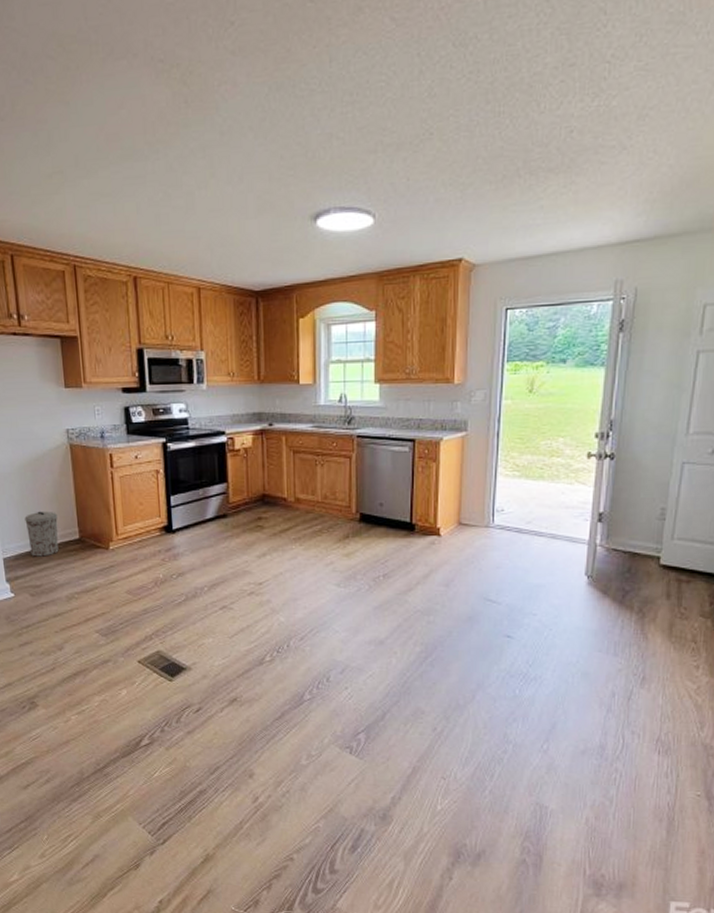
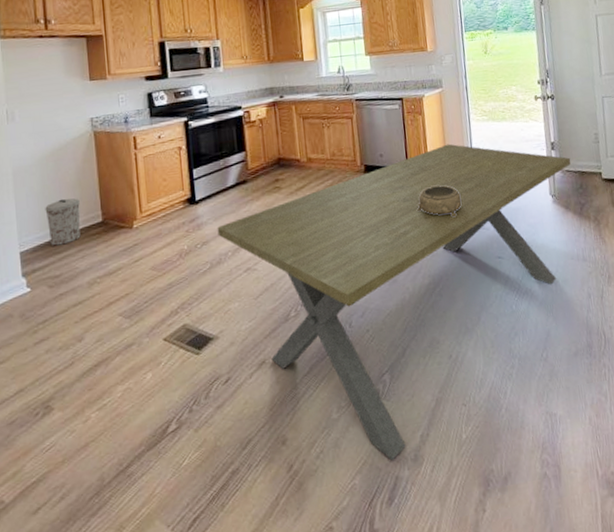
dining table: none [194,500,622,814] -> present [217,143,571,461]
decorative bowl: none [417,547,472,585] -> present [417,185,462,217]

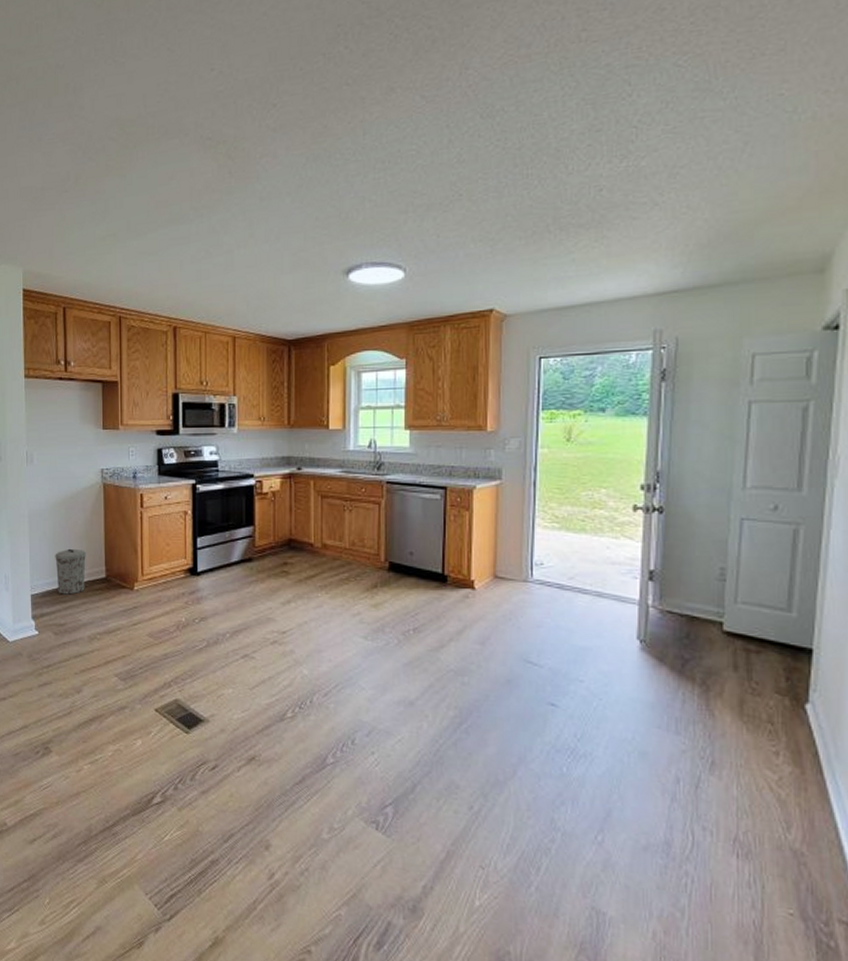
dining table: present [217,143,571,461] -> none [217,551,677,903]
decorative bowl: present [417,185,462,217] -> none [450,601,509,644]

